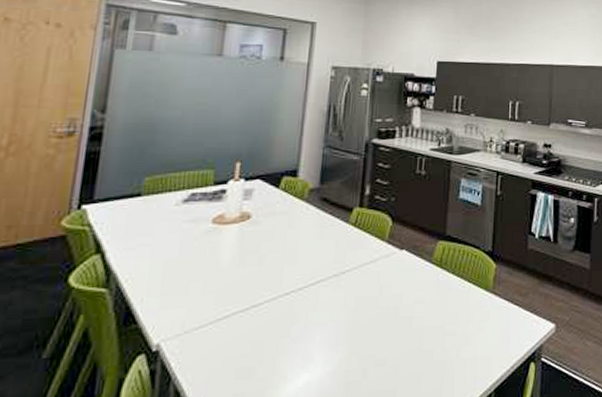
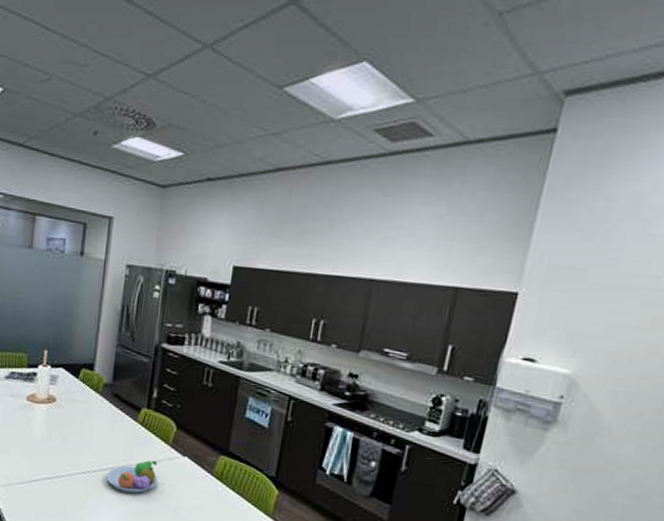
fruit bowl: none [315,261,375,304] -> present [106,460,158,494]

